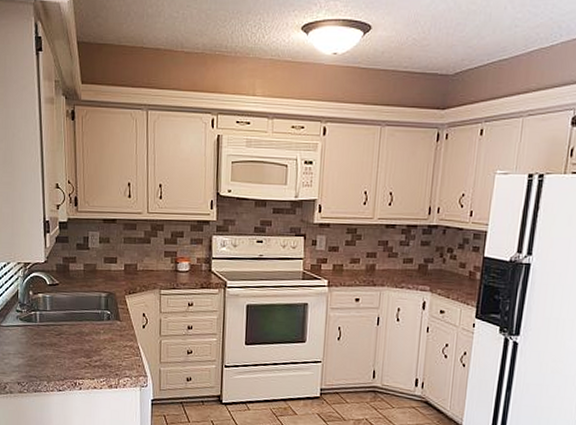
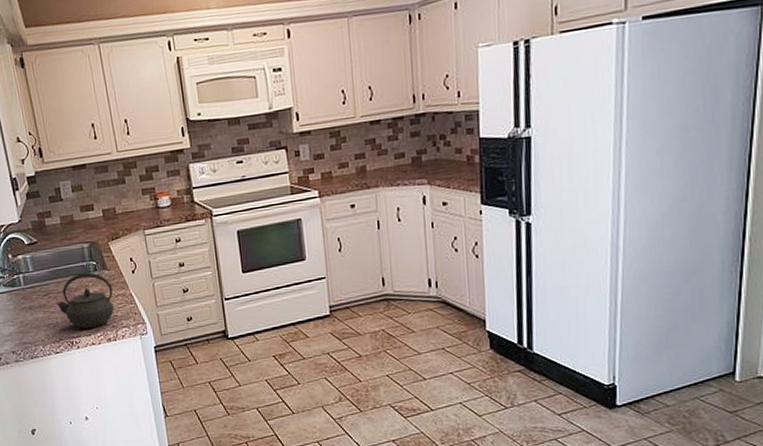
kettle: none [66,320,121,373] -> present [56,272,115,329]

